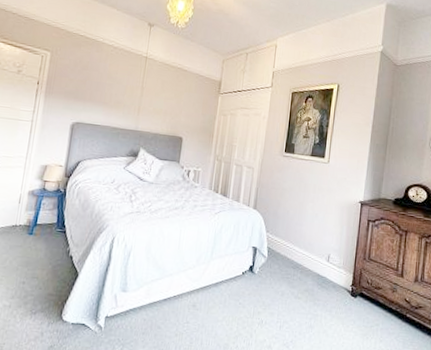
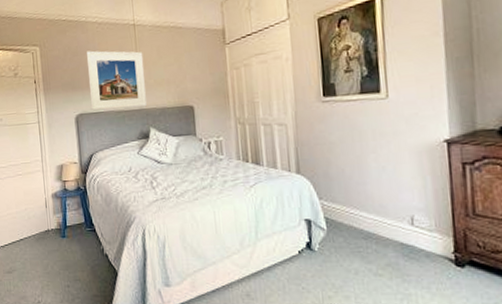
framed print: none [89,68,149,130] -> present [86,50,147,110]

